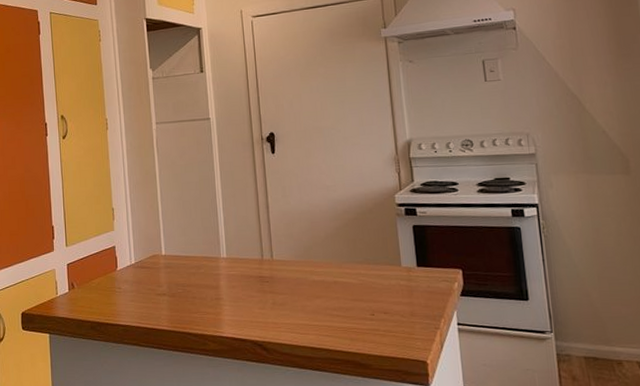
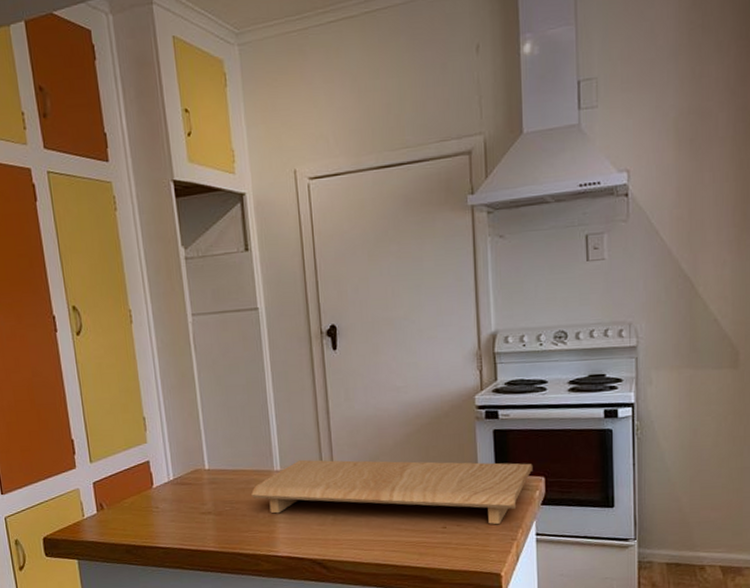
cutting board: none [201,248,451,314] -> present [251,459,533,525]

